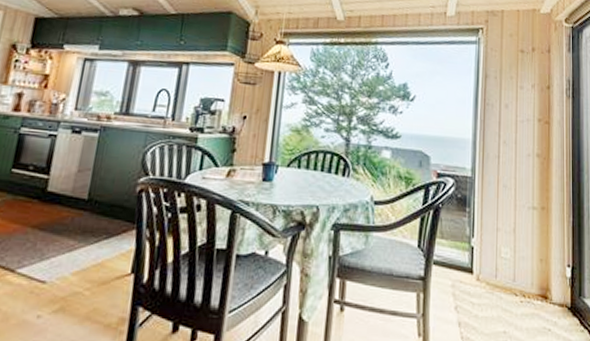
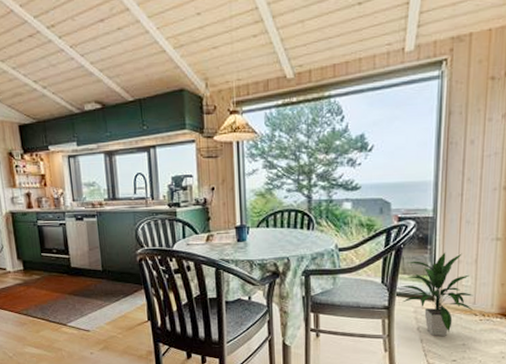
indoor plant: none [438,217,513,319] -> present [400,252,473,336]

